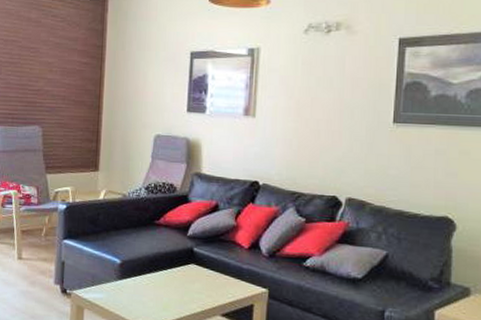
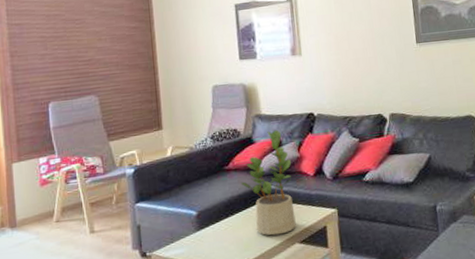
potted plant: none [169,192,225,303] -> present [240,129,296,236]

